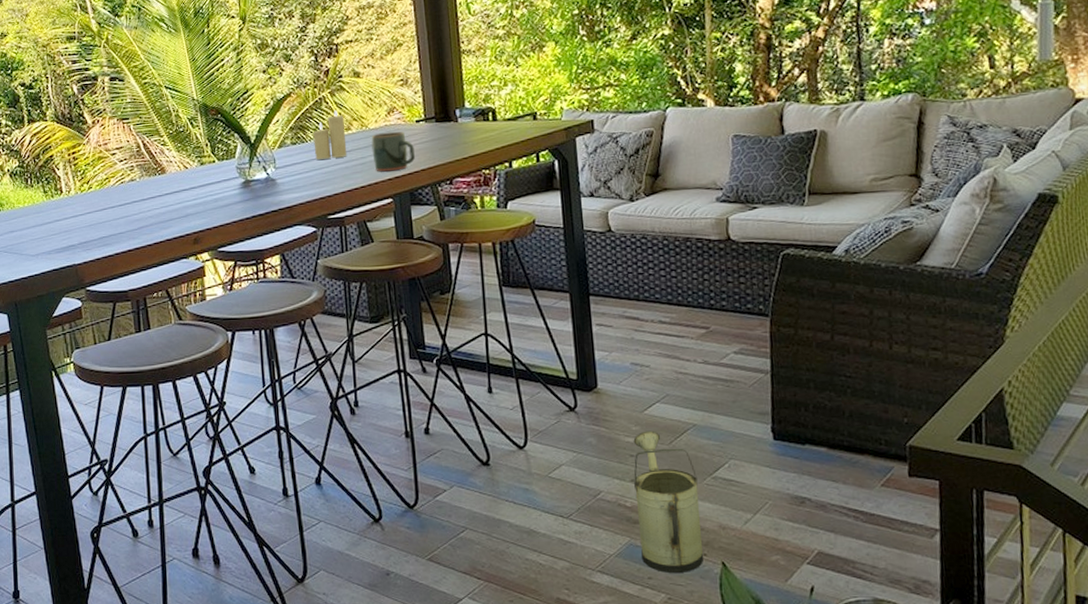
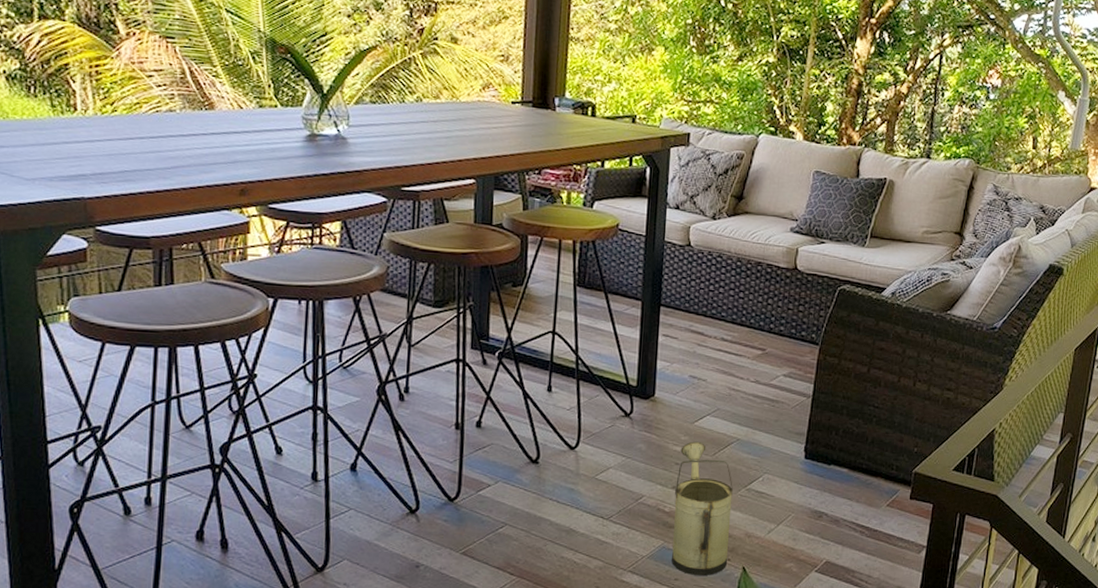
candle: present [313,109,347,160] -> none [395,73,433,127]
mug: present [371,131,415,172] -> none [460,108,506,151]

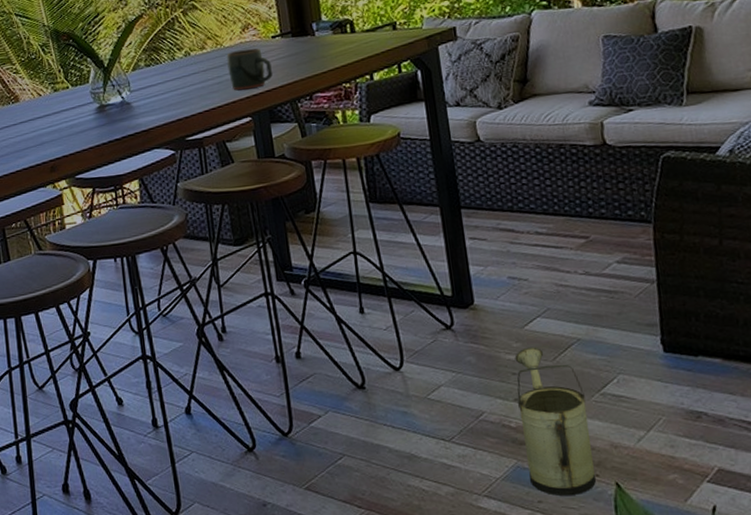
mug: none [460,108,506,151] -> present [226,48,273,90]

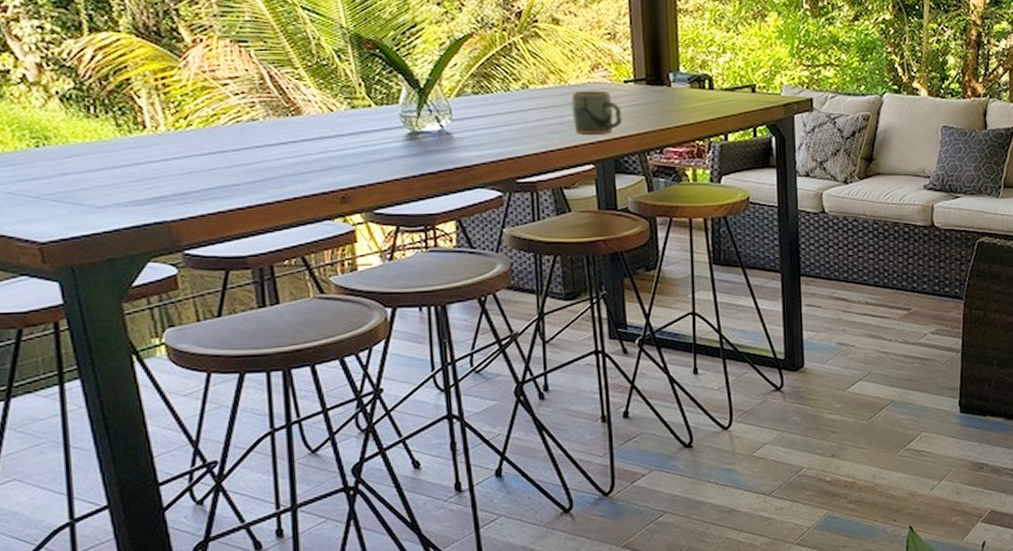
watering can: present [514,347,596,495] -> none [834,407,894,540]

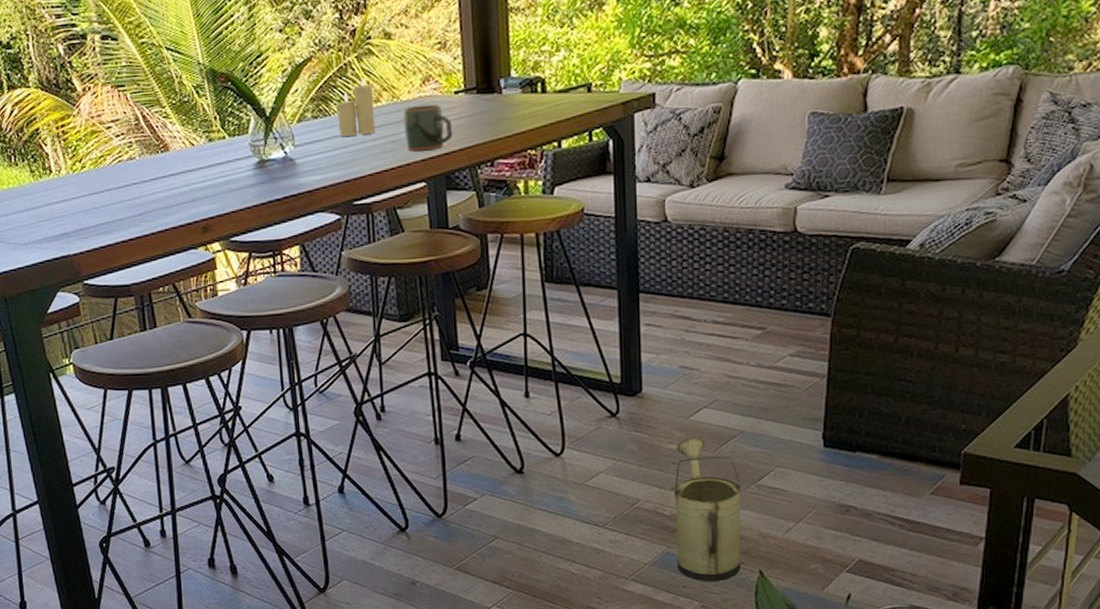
candle: none [500,58,542,114] -> present [337,77,376,136]
watering can: none [834,407,894,540] -> present [674,437,742,581]

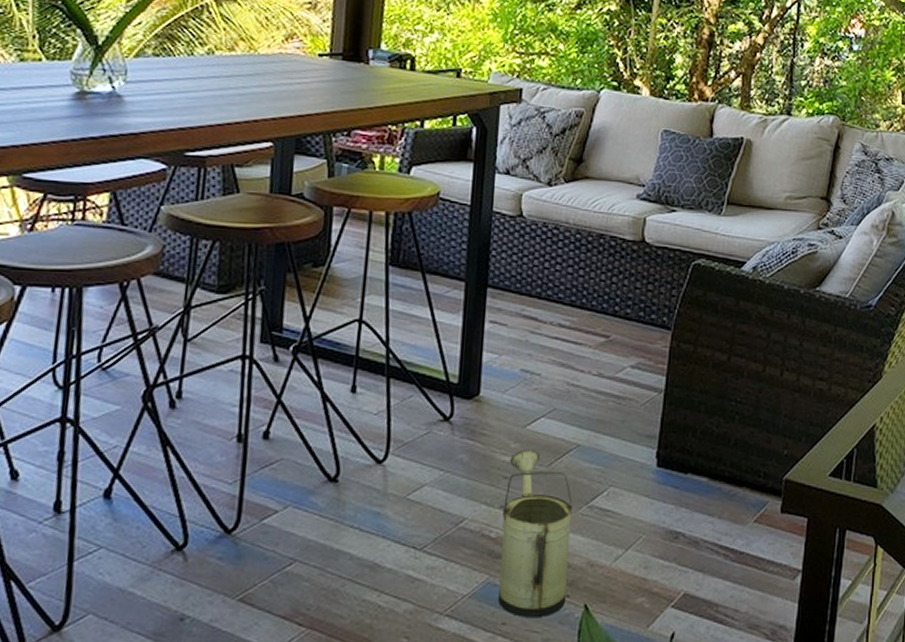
candle: present [337,77,376,136] -> none [181,22,228,83]
mug: present [403,104,452,151] -> none [257,61,311,110]

